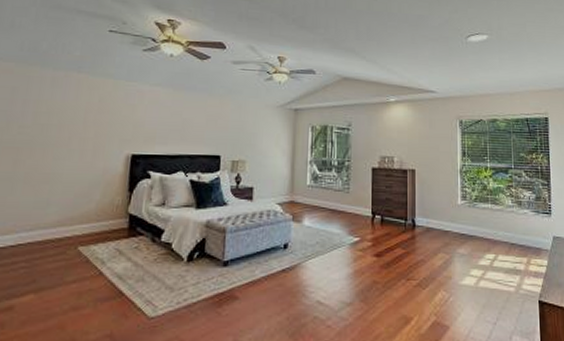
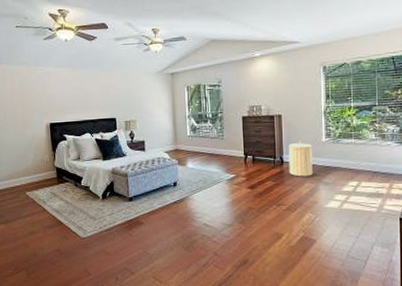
laundry hamper: none [421,201,447,245] -> present [288,141,313,177]

